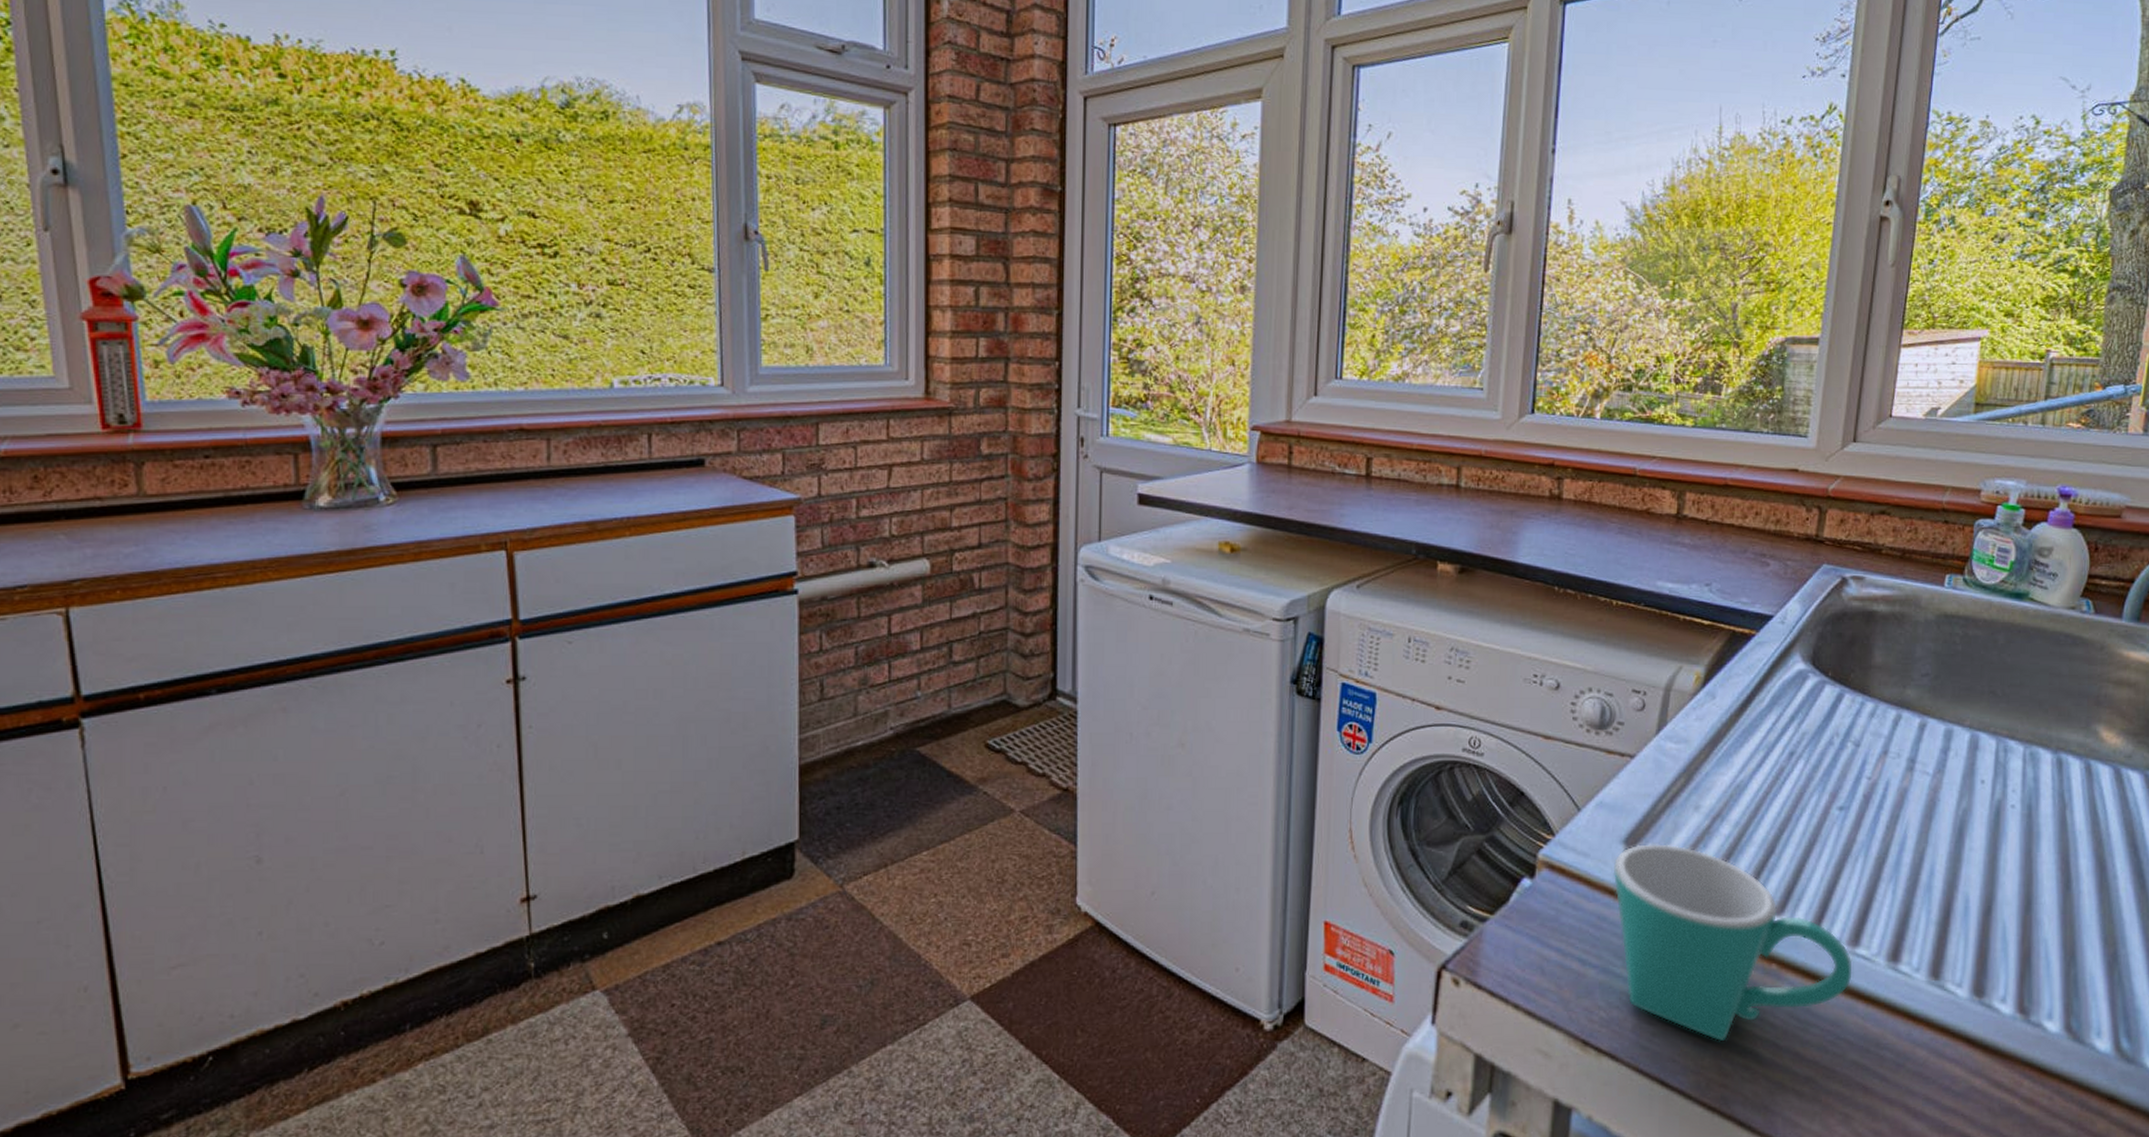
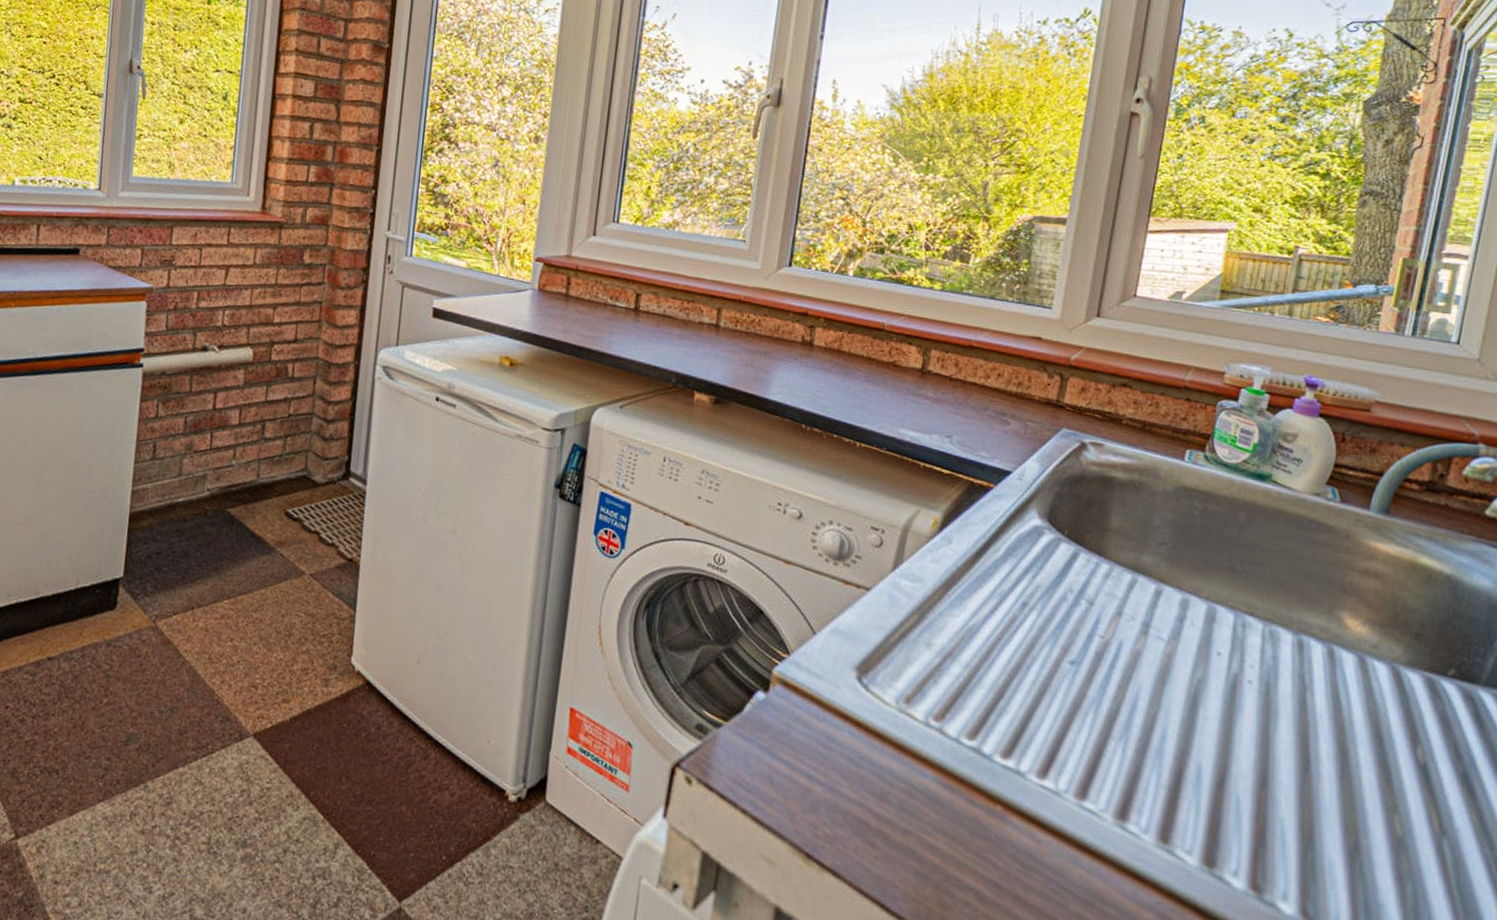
mug: present [1612,842,1853,1042] -> none [843,672,1079,875]

